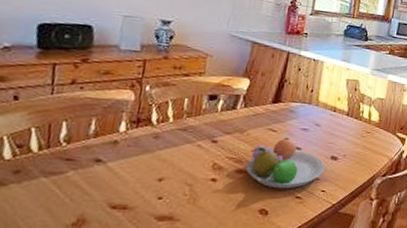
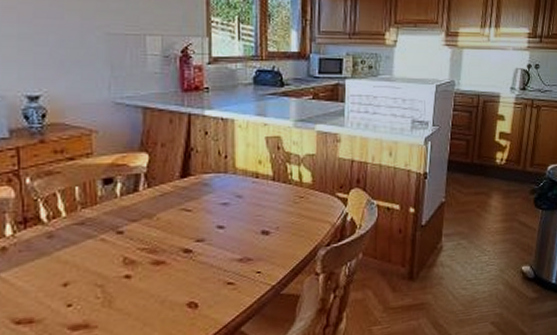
fruit bowl: present [245,137,325,189] -> none [162,215,257,277]

